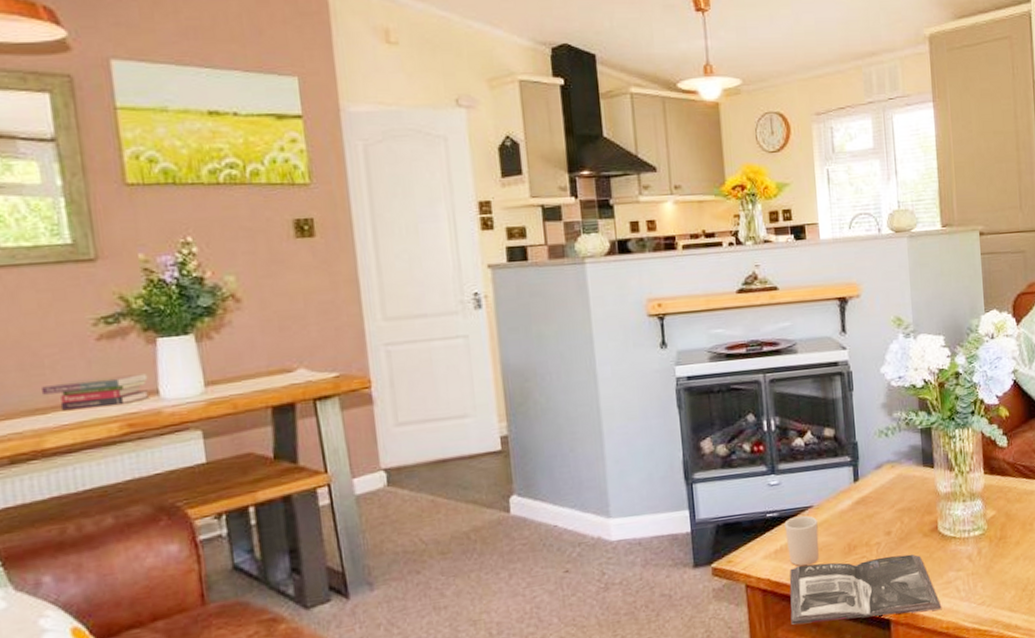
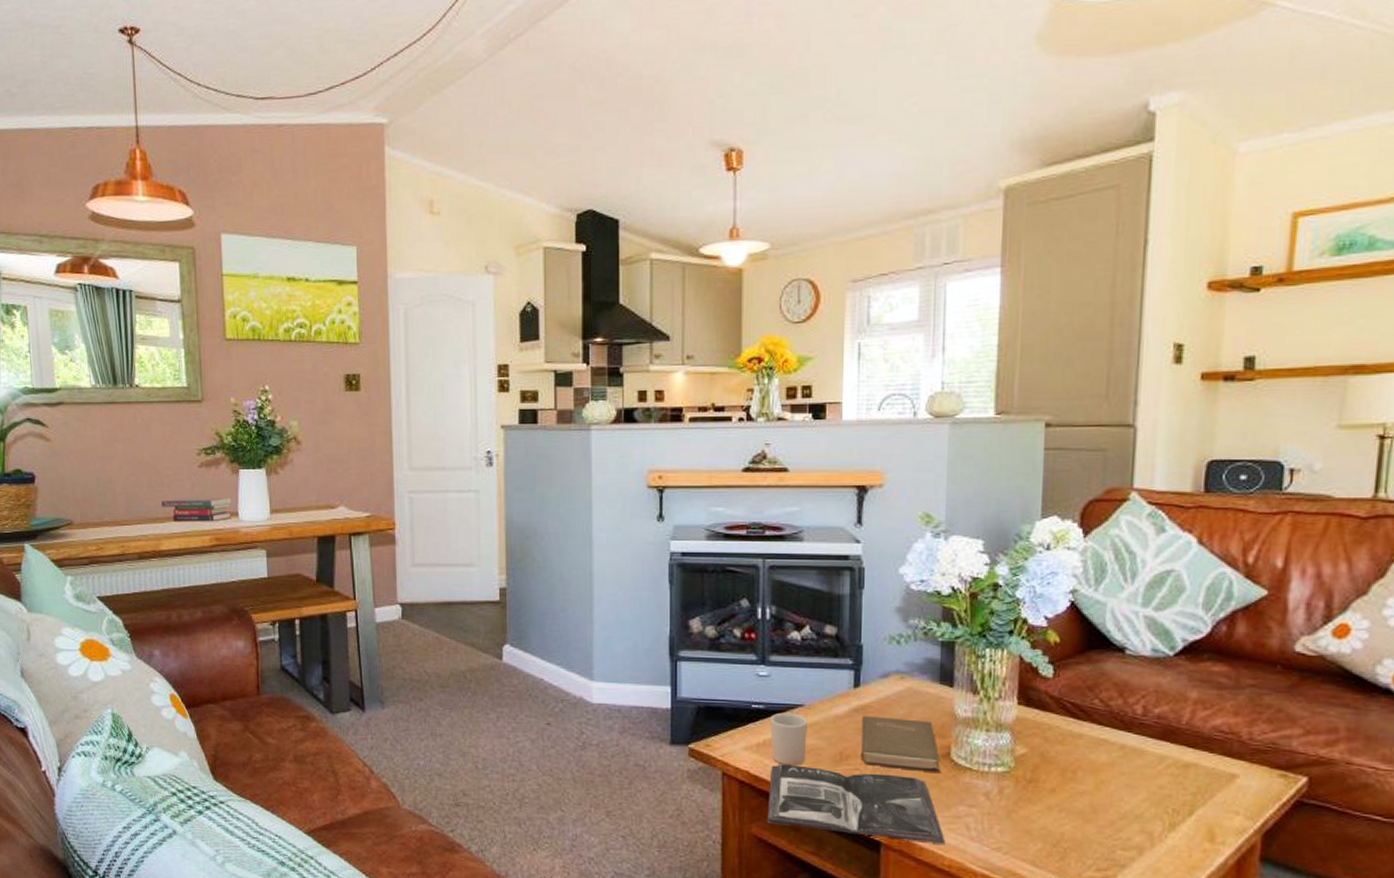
book: none [863,501,931,552] -> present [860,716,940,772]

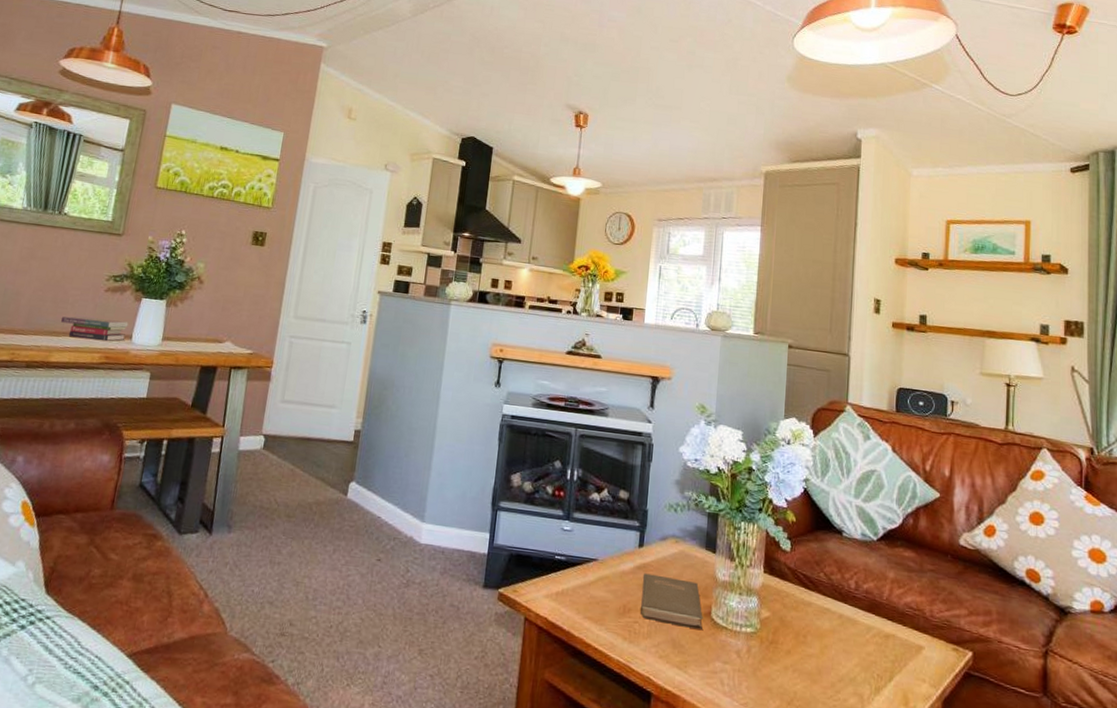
magazine: present [767,764,946,844] -> none [558,613,704,698]
mug: present [770,712,807,766] -> none [567,565,600,616]

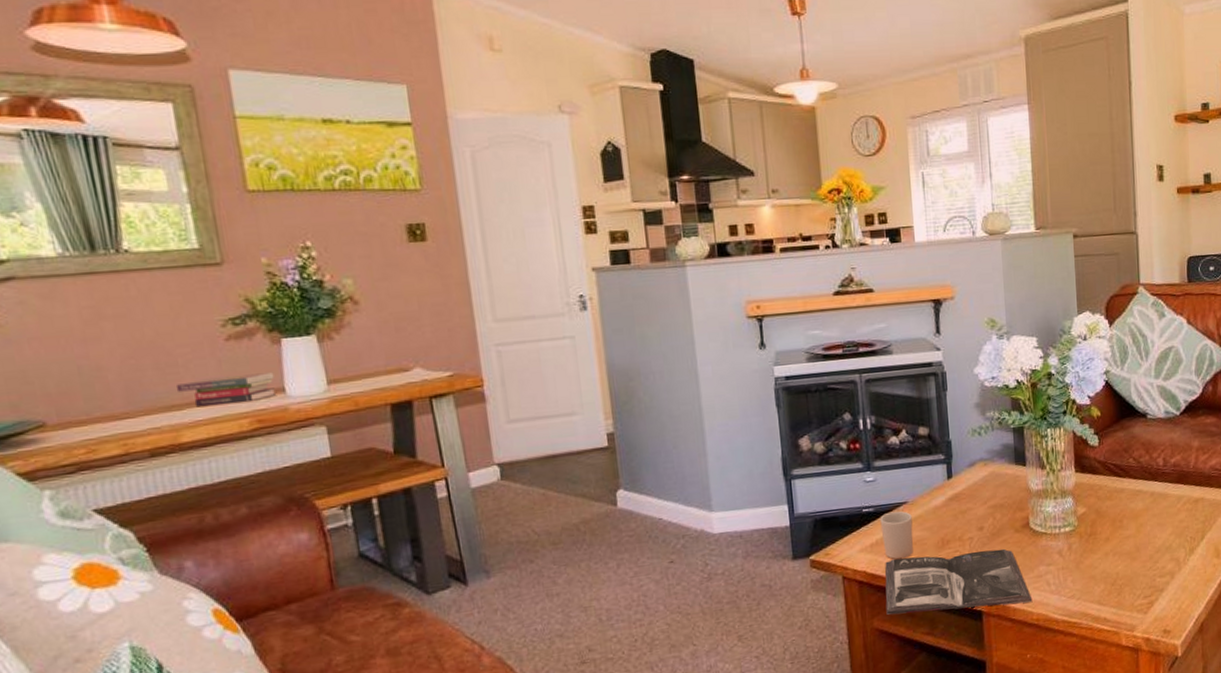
magazine: none [558,613,704,698] -> present [885,548,1033,615]
mug: none [567,565,600,616] -> present [880,510,914,560]
book: present [640,573,703,629] -> none [956,498,1023,546]

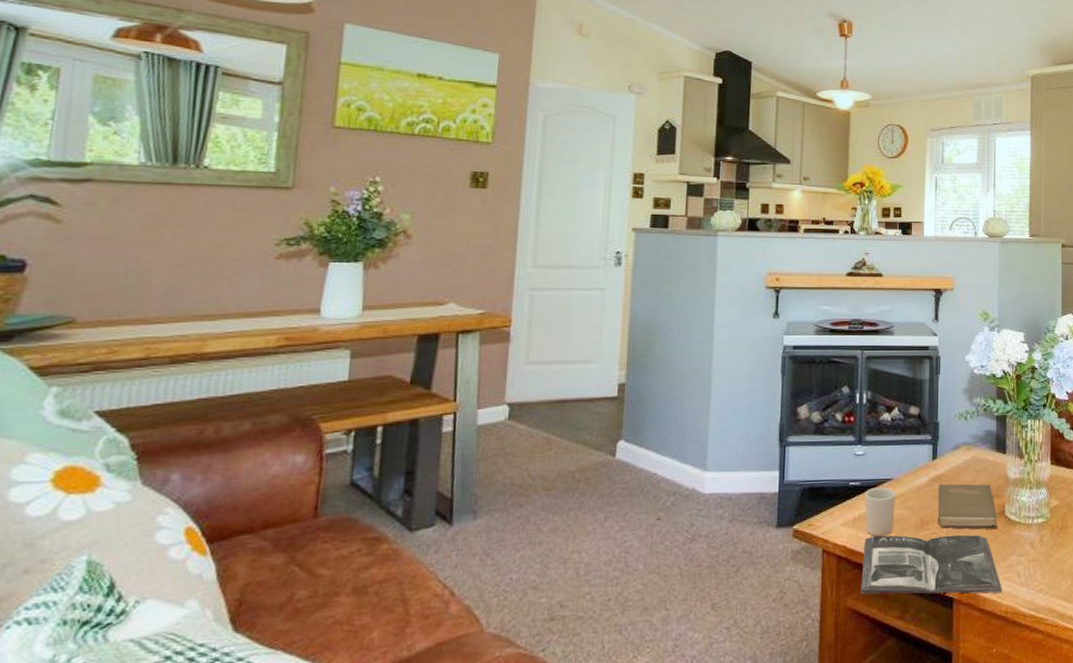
books: present [175,372,275,408] -> none [214,292,314,320]
book: none [956,498,1023,546] -> present [937,483,998,530]

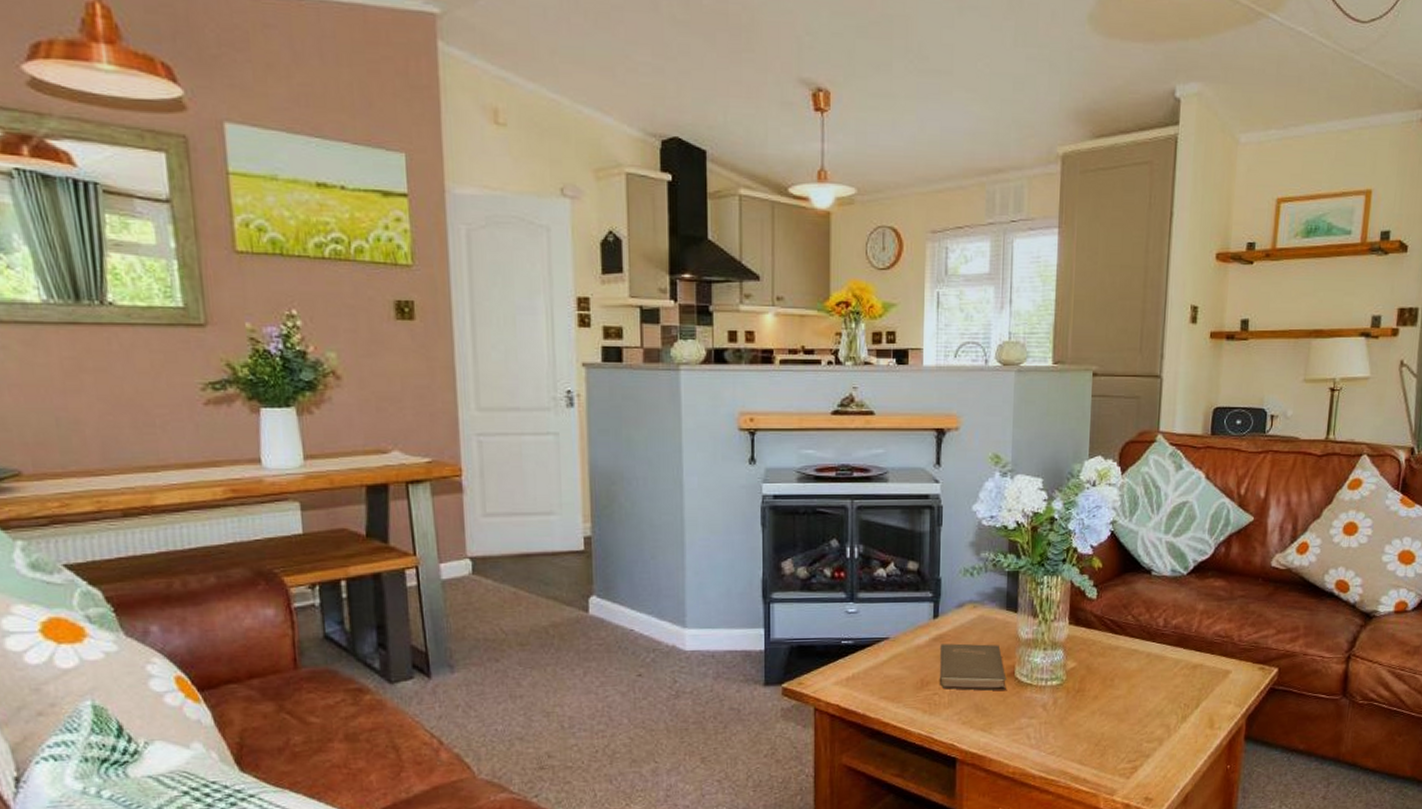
magazine: present [860,534,1003,595] -> none [856,695,1010,755]
mug: present [864,487,895,537] -> none [858,646,892,696]

